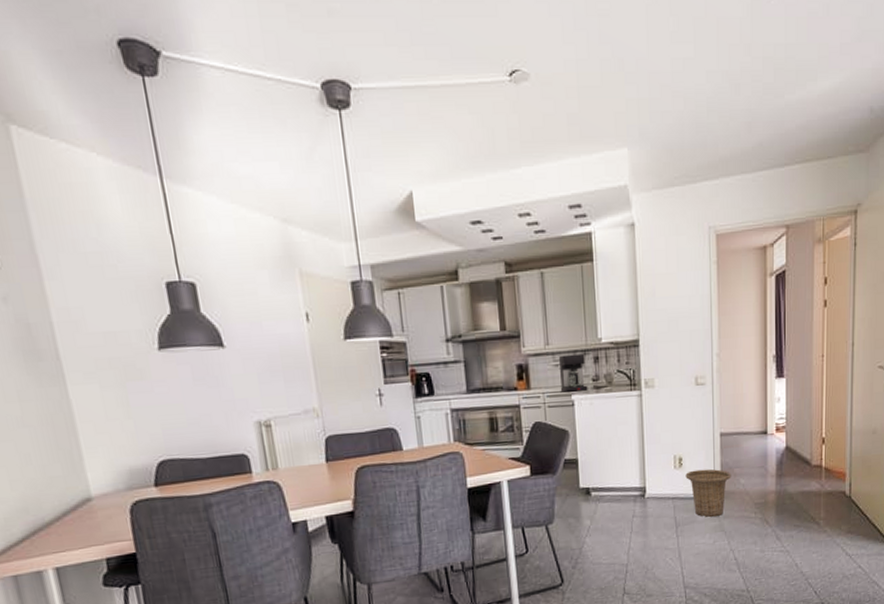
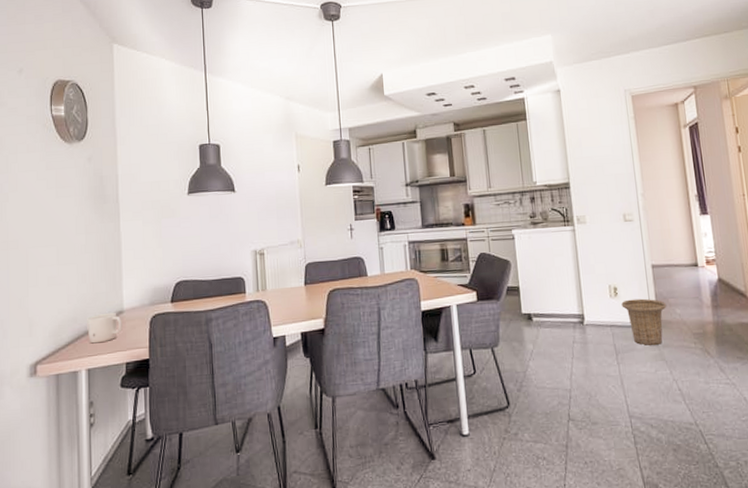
mug: none [42,500,94,538] -> present [87,312,122,344]
coffee maker: present [559,353,588,394] -> none [500,194,526,229]

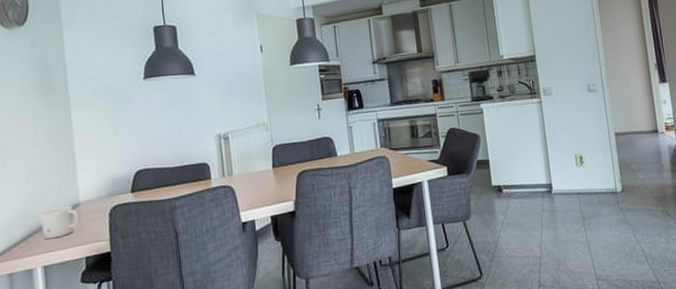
coffee maker: none [500,194,526,229] -> present [468,68,494,103]
basket: present [621,298,667,346] -> none [587,165,630,211]

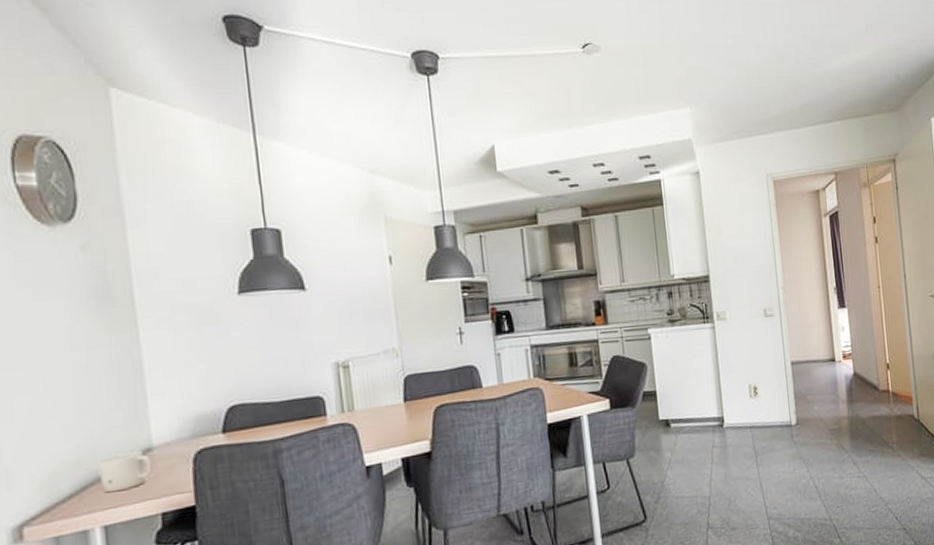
coffee maker: present [468,68,494,103] -> none [635,289,663,328]

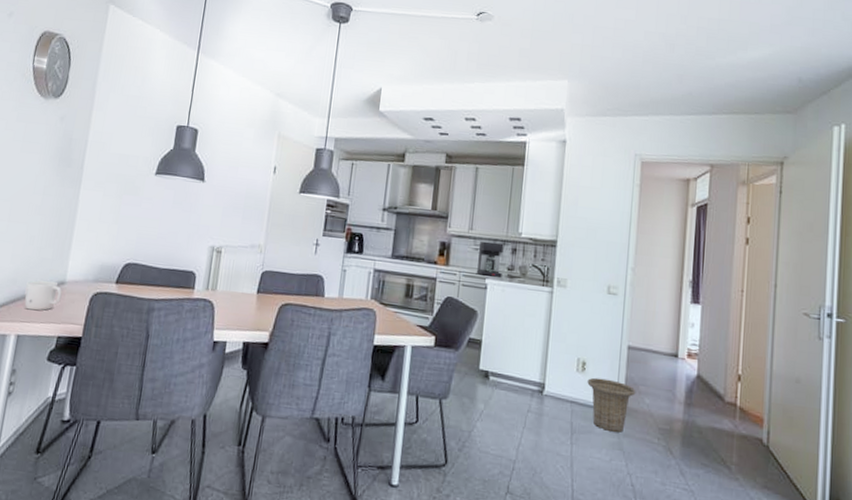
coffee maker: none [635,289,663,328] -> present [477,241,504,279]
basket: none [761,397,805,445] -> present [587,377,636,433]

